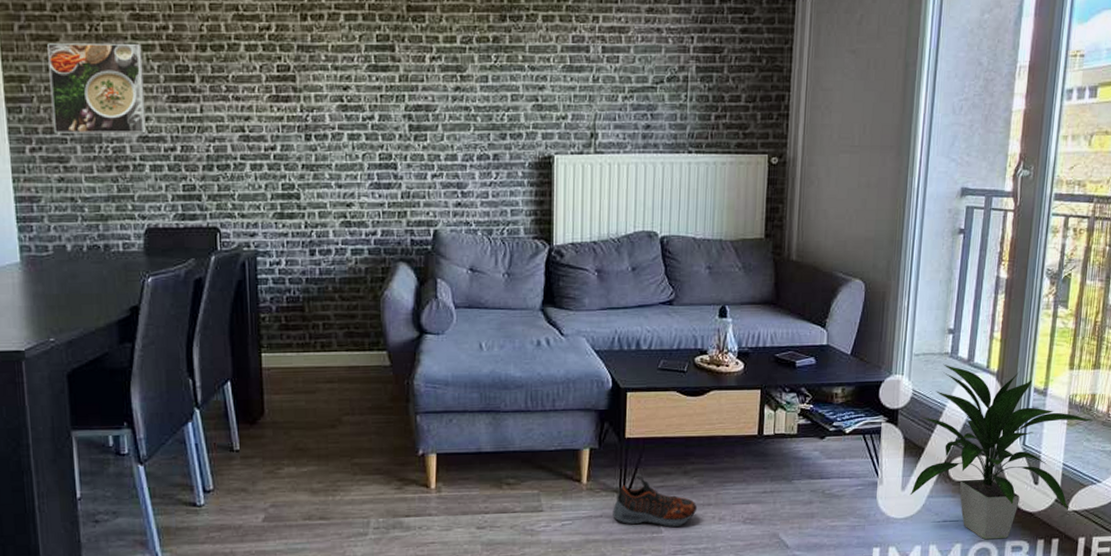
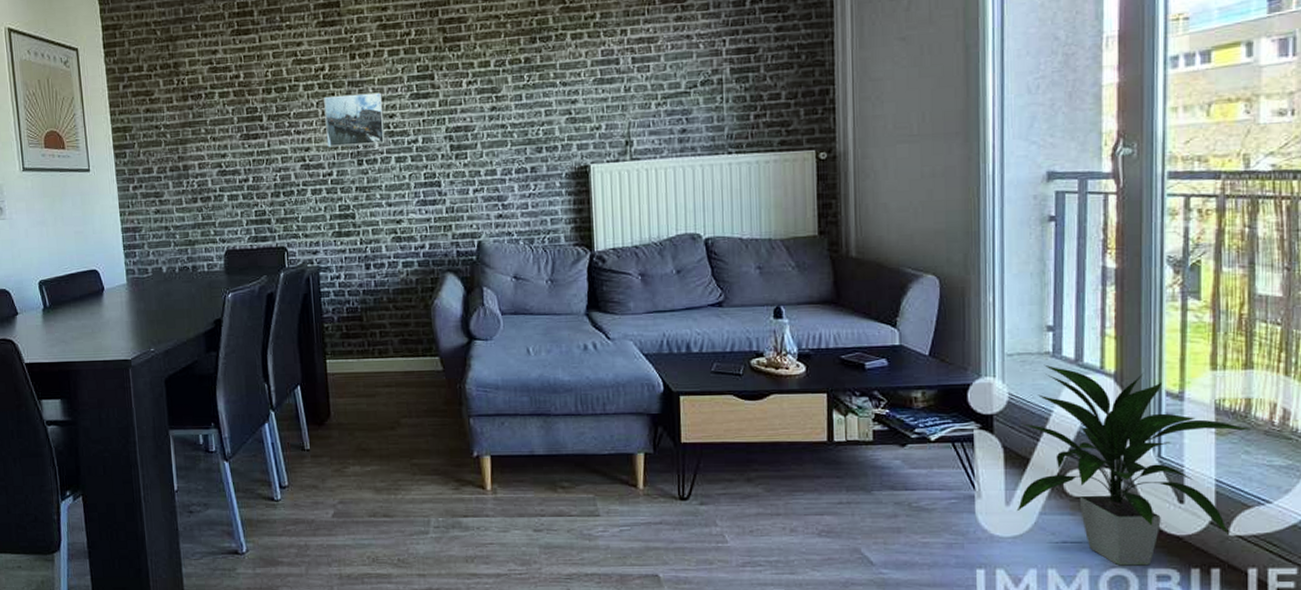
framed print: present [47,43,146,134] -> none [145,92,224,173]
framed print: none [269,60,337,119] -> present [324,92,385,148]
shoe: present [613,473,698,528] -> none [672,480,765,538]

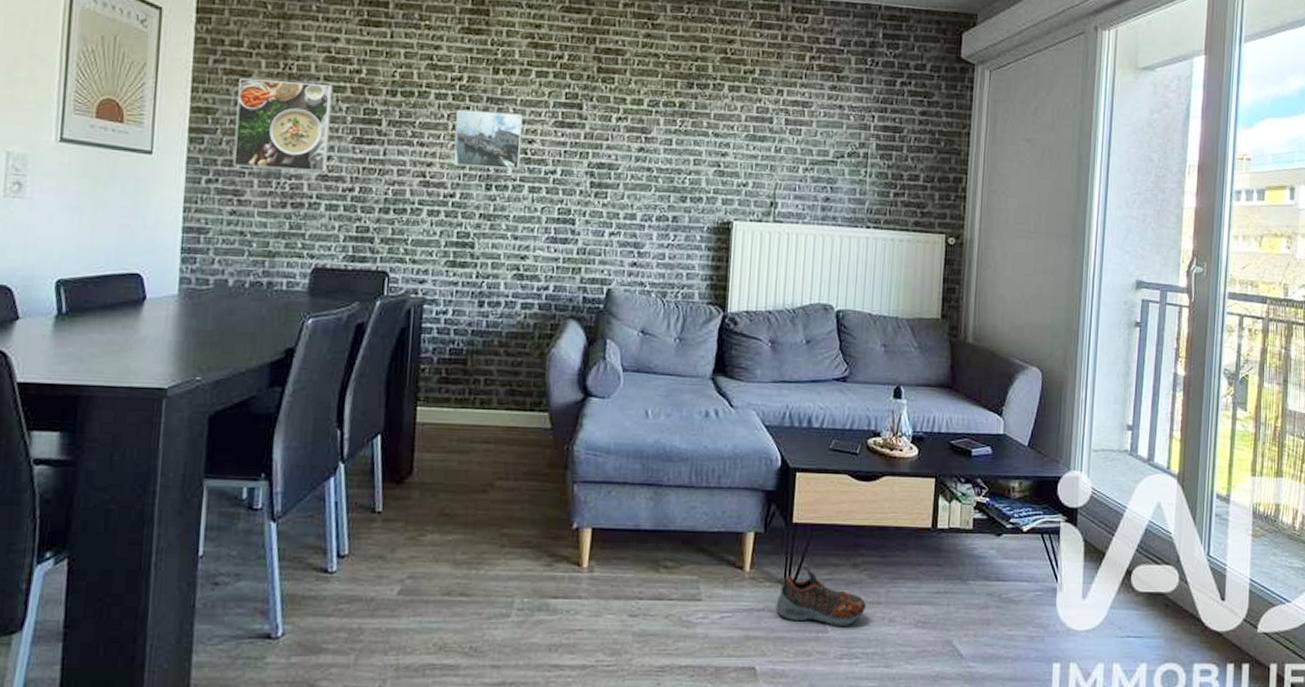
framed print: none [145,92,224,173] -> present [232,78,333,173]
shoe: none [672,480,765,538] -> present [776,563,867,628]
indoor plant: present [1016,364,1251,566] -> none [1091,462,1278,661]

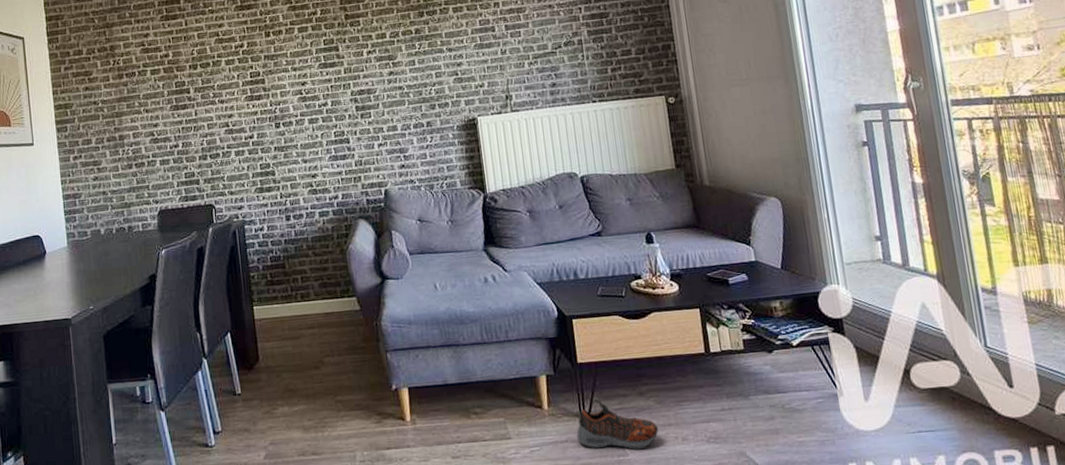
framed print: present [232,78,333,173] -> none [84,70,156,144]
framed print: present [453,109,524,170] -> none [243,64,299,114]

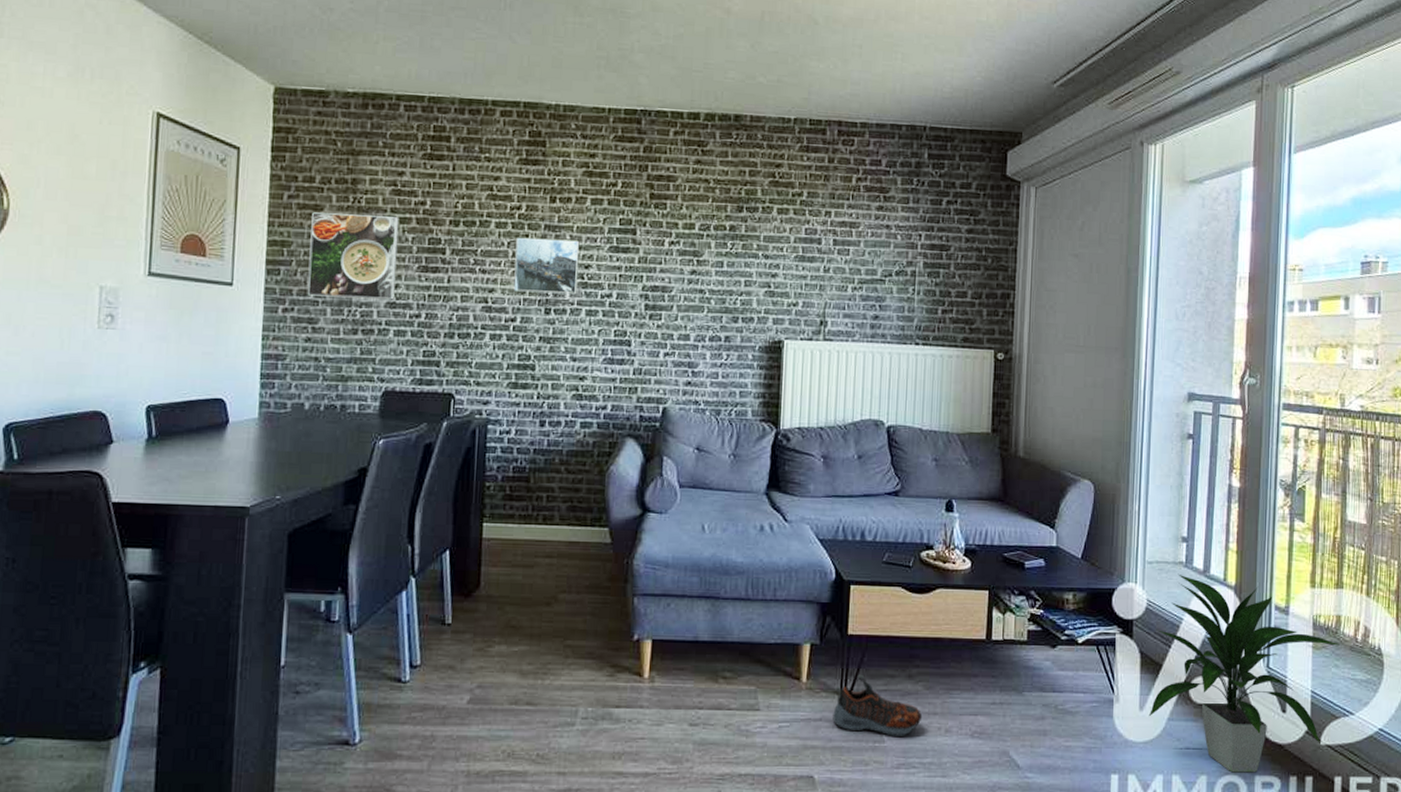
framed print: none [84,70,156,144] -> present [307,212,399,300]
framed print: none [243,64,299,114] -> present [513,237,580,295]
indoor plant: none [866,270,1056,450] -> present [1148,573,1340,773]

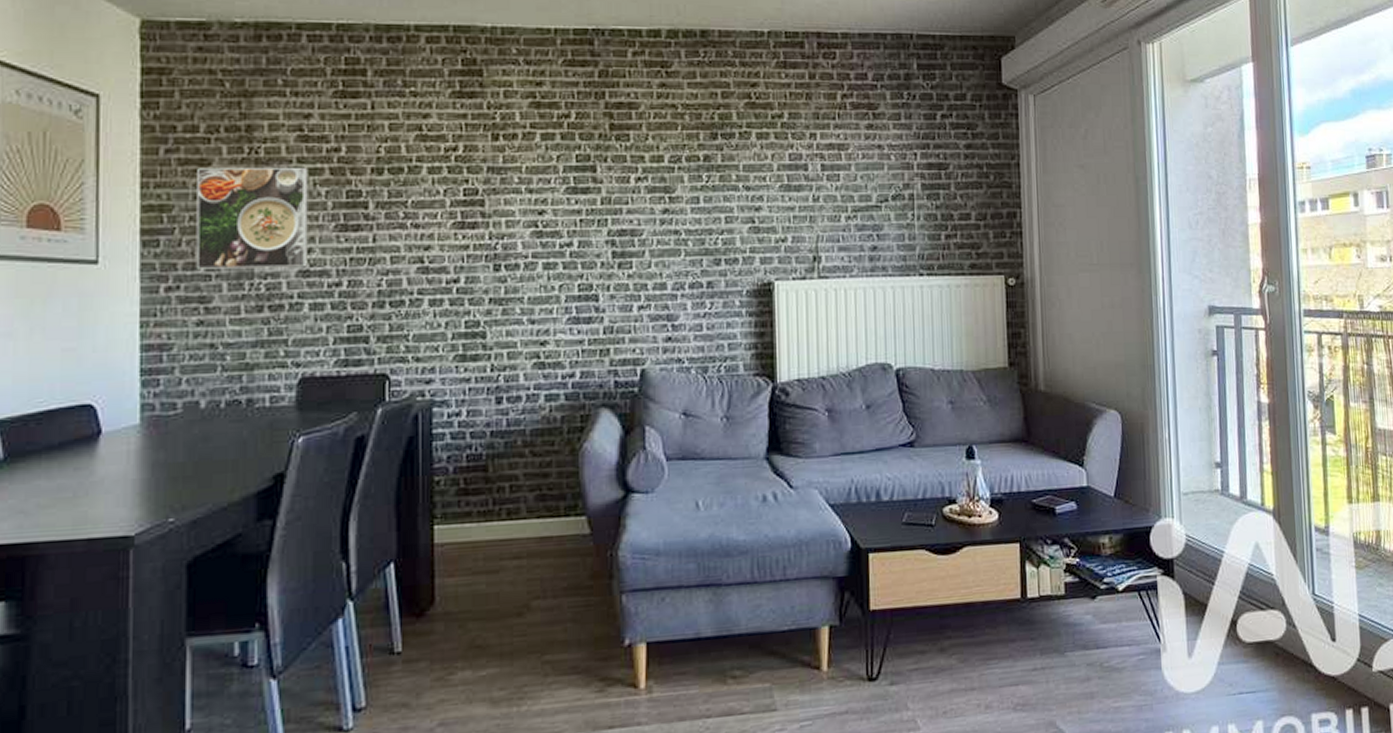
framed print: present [513,237,580,295] -> none [454,183,531,247]
shoe: present [833,674,923,738] -> none [860,654,959,722]
indoor plant: present [1148,573,1340,773] -> none [1198,503,1382,714]

